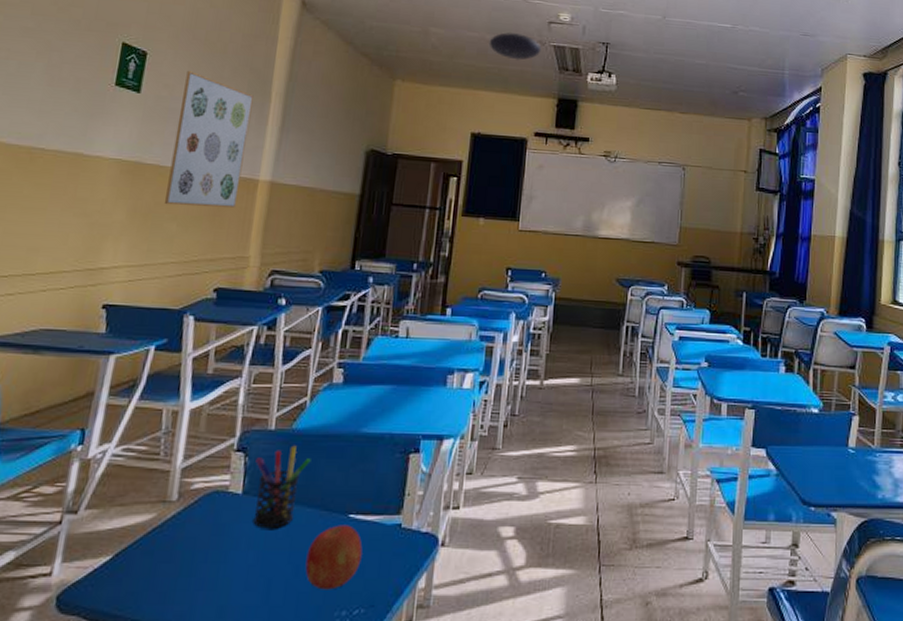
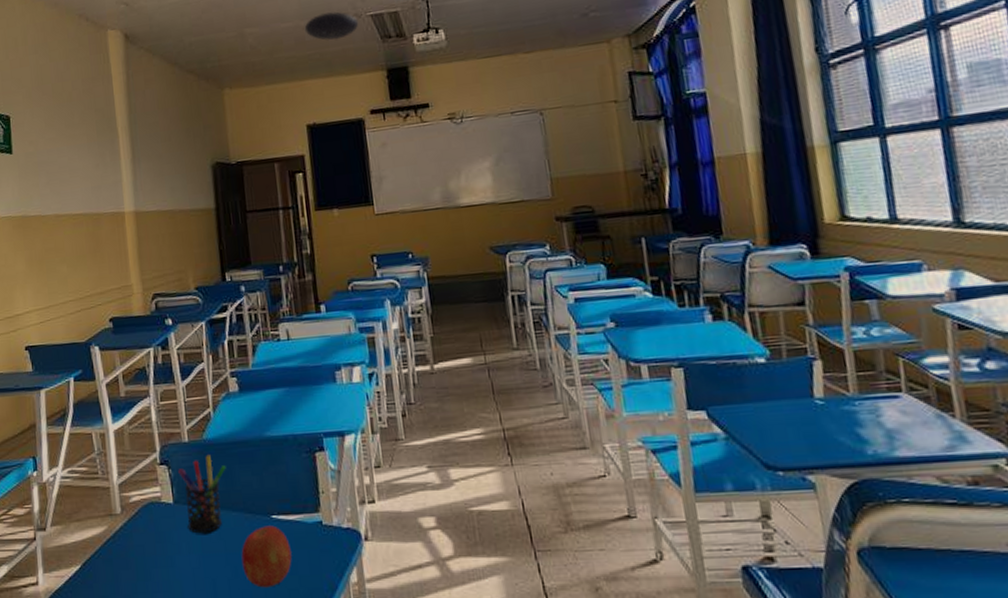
wall art: present [163,71,254,208] -> none [45,124,111,250]

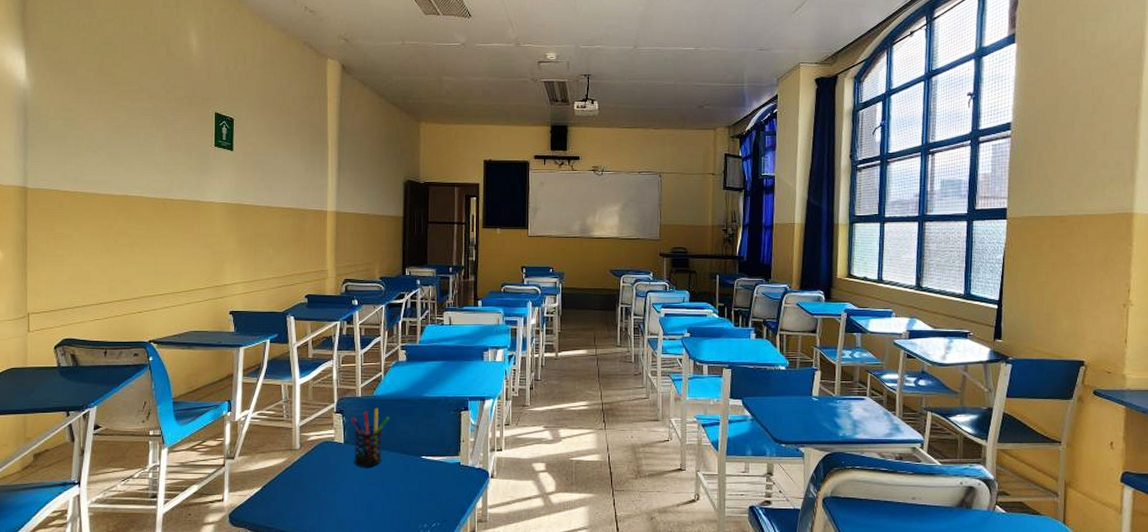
fruit: present [241,525,292,588] -> none [394,464,434,510]
ceiling light: present [304,11,359,41] -> none [491,74,534,97]

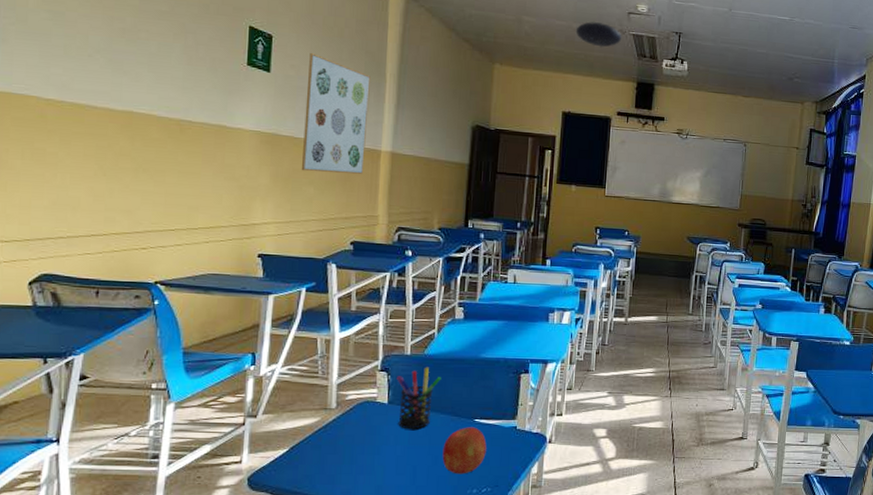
wall art: none [261,130,315,235] -> present [301,53,371,174]
fruit: none [394,464,434,510] -> present [442,427,487,474]
ceiling light: none [491,74,534,97] -> present [575,21,622,48]

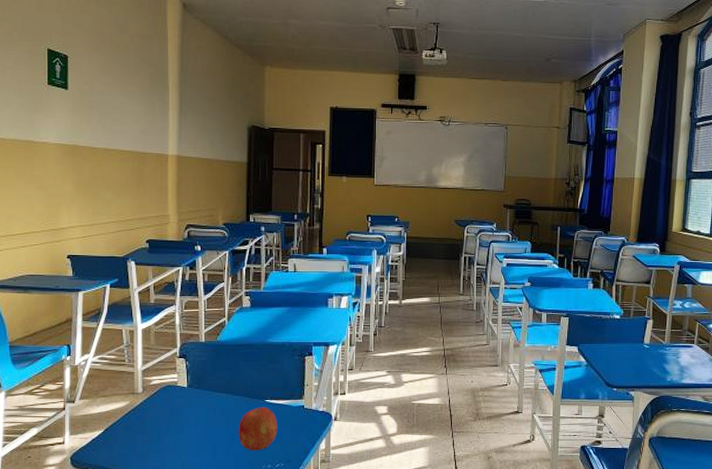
wall art: present [301,53,371,174] -> none [99,69,155,178]
pen holder: present [397,367,442,430] -> none [194,352,234,411]
ceiling light: present [575,21,622,48] -> none [338,19,382,43]

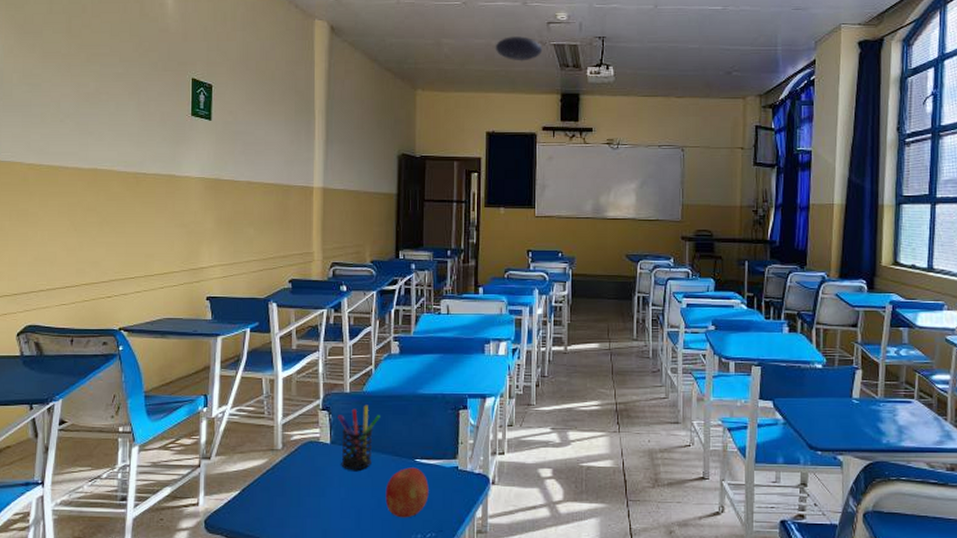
pen holder: none [194,352,234,411] -> present [338,405,381,471]
ceiling light: none [338,19,382,43] -> present [495,36,543,61]

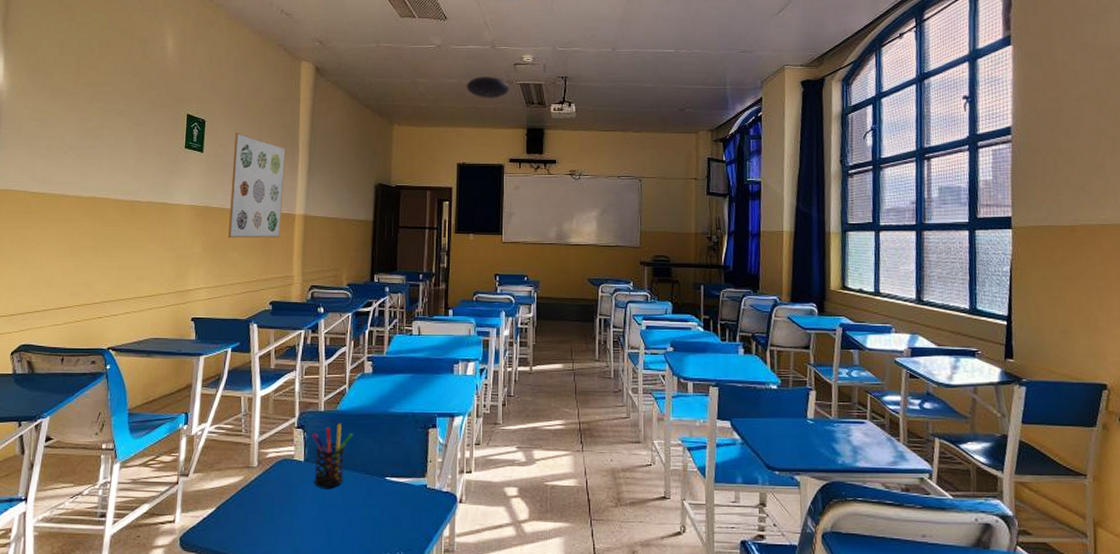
wall art: none [241,98,301,213] -> present [227,132,286,239]
fruit: present [385,467,429,518] -> none [356,485,398,536]

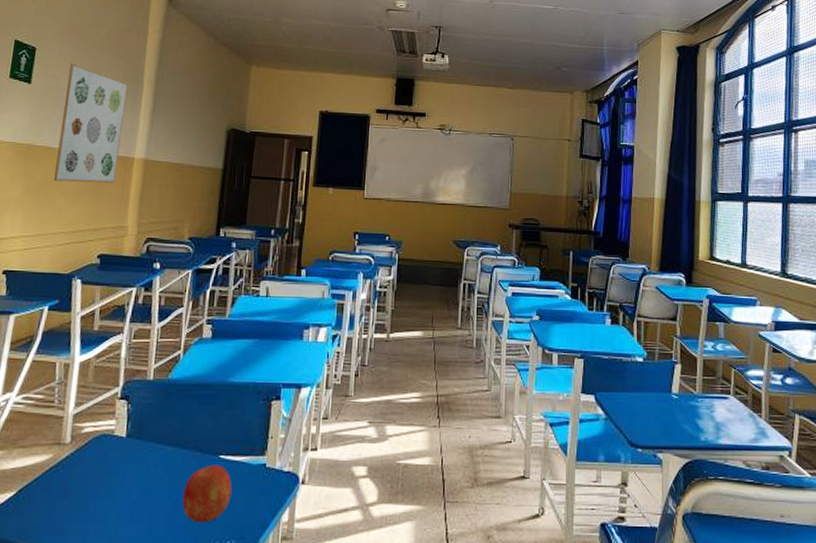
pen holder: present [312,423,353,488] -> none [136,393,185,468]
fruit: none [356,485,398,536] -> present [182,464,232,523]
ceiling light: present [466,76,510,99] -> none [333,20,381,45]

